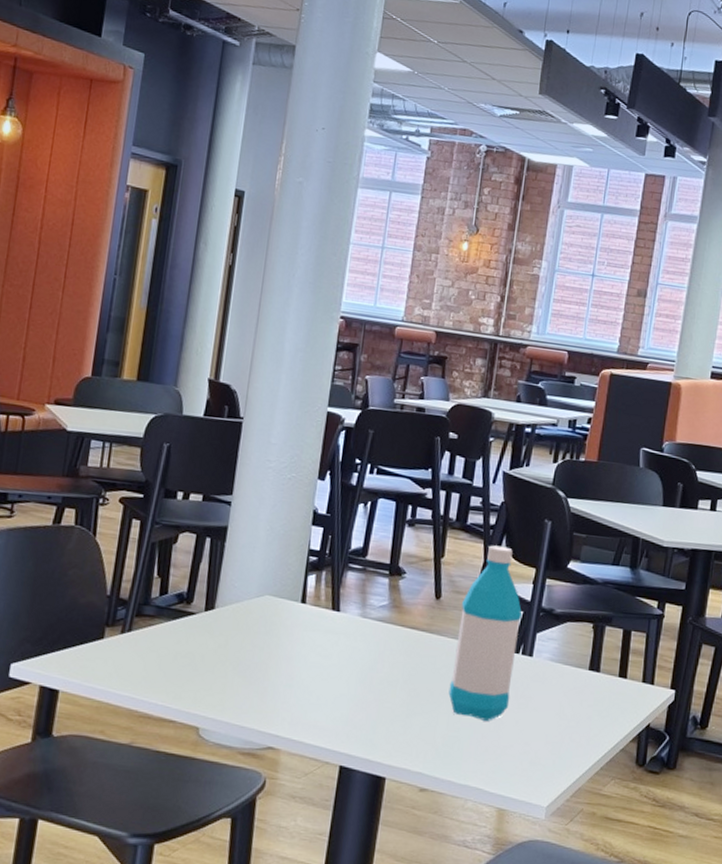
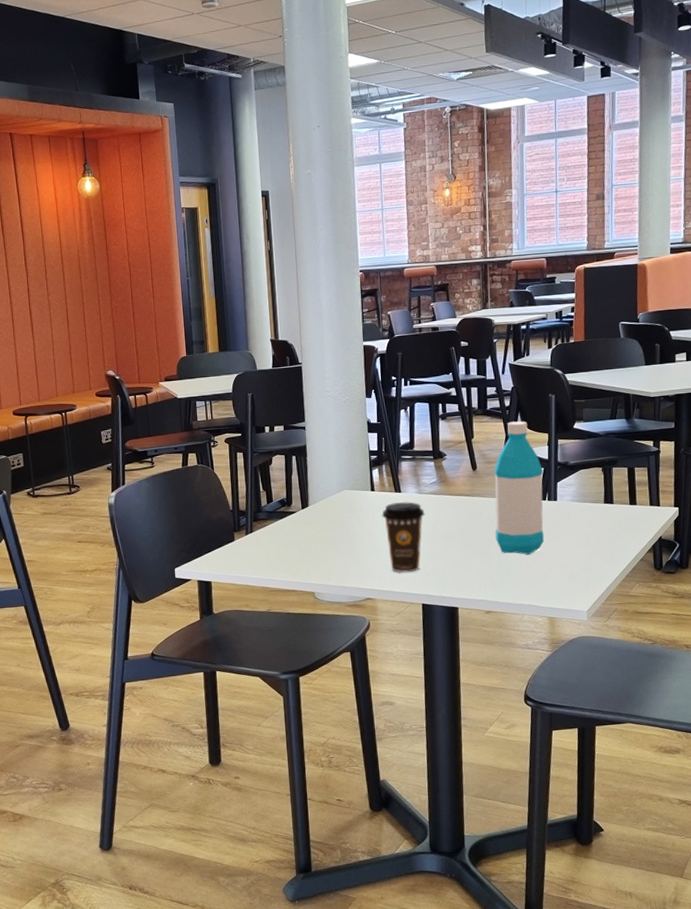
coffee cup: none [308,623,366,721] -> present [382,502,425,573]

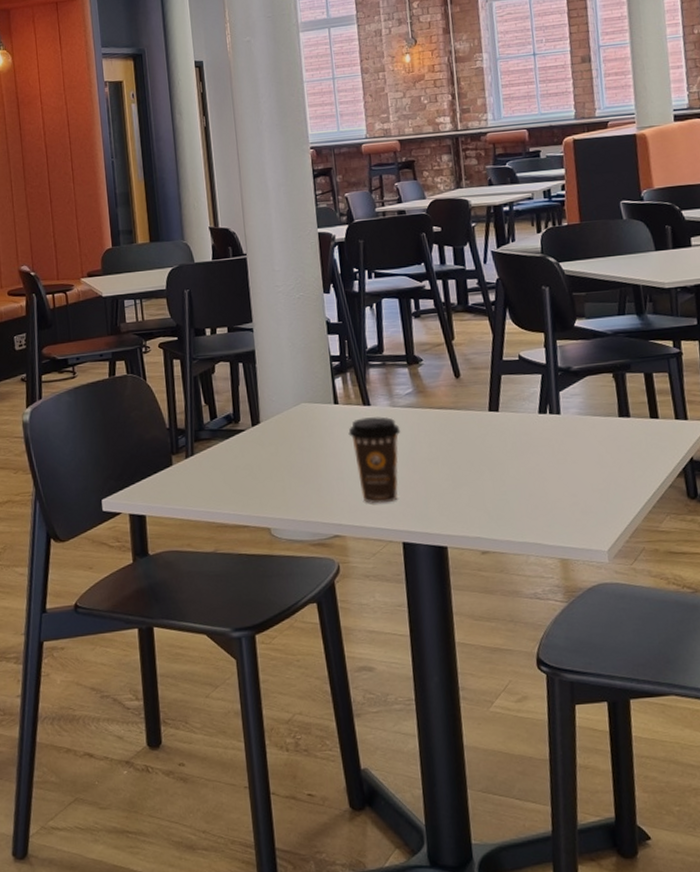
water bottle: present [494,421,545,555] -> none [481,318,549,481]

